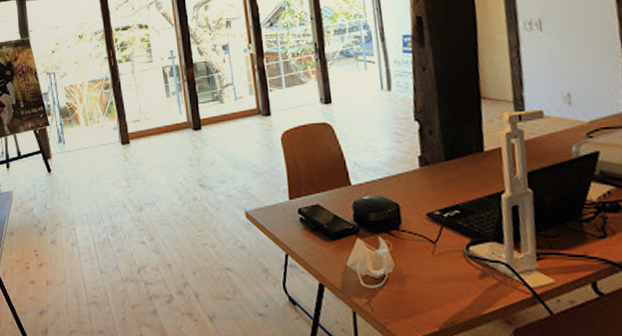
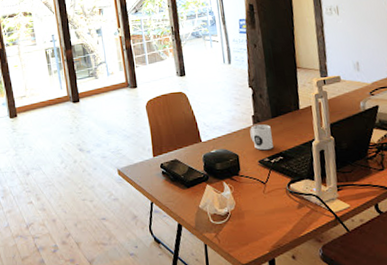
mug: none [415,168,447,201] -> present [250,124,273,151]

